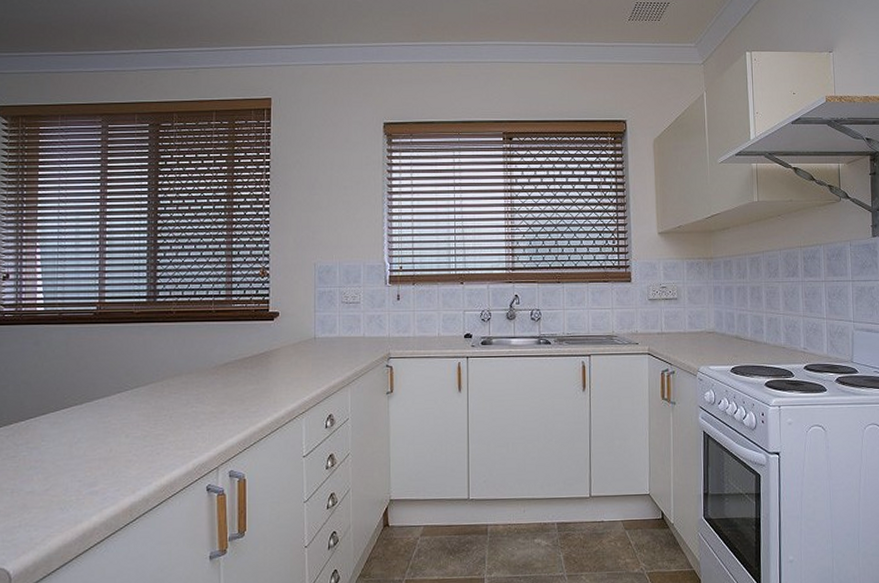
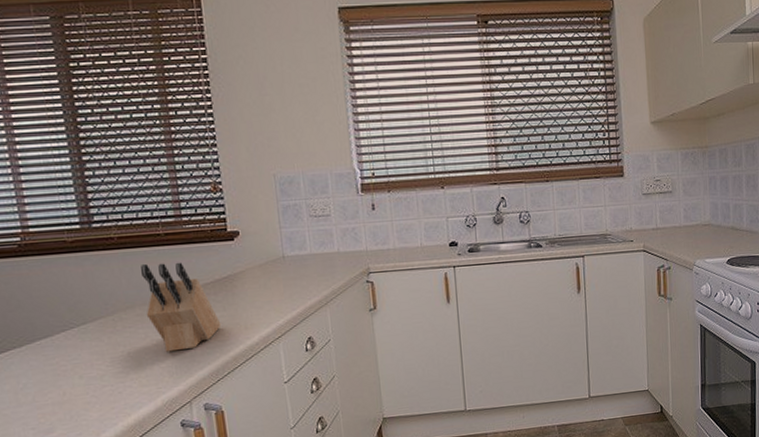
knife block: none [190,336,254,419] -> present [141,262,222,352]

